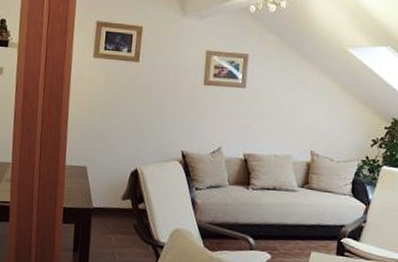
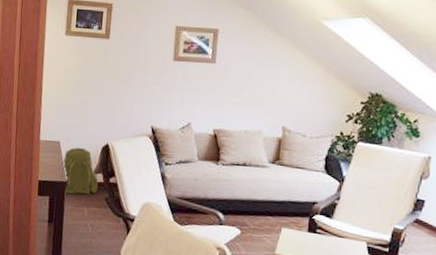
backpack: none [90,172,127,221] -> present [63,147,98,194]

